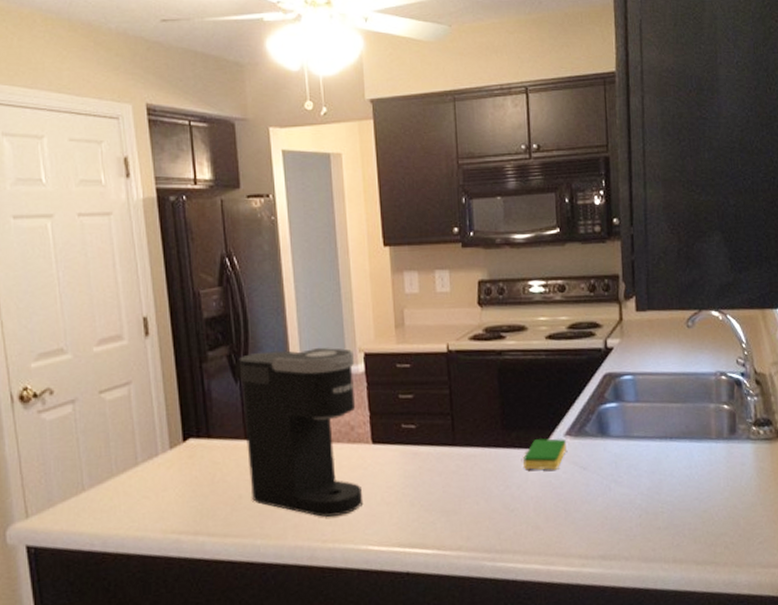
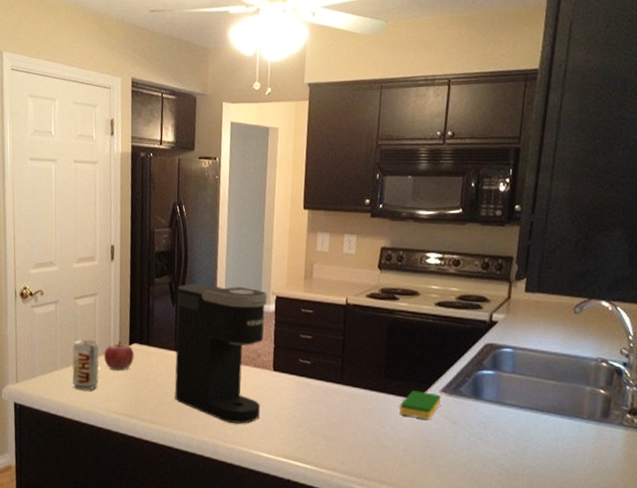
beverage can: none [104,443,146,512] -> present [72,339,99,391]
fruit: none [149,438,192,477] -> present [103,341,134,371]

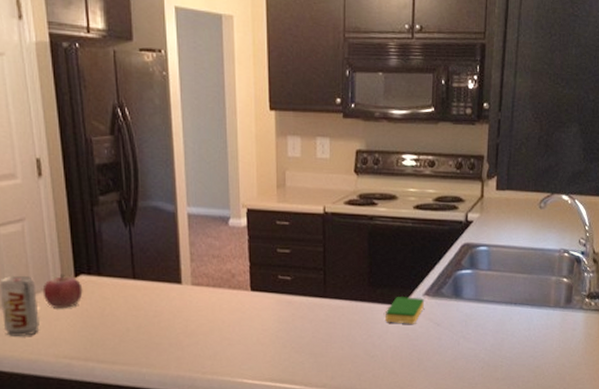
coffee maker: present [175,284,267,424] -> none [128,200,241,352]

